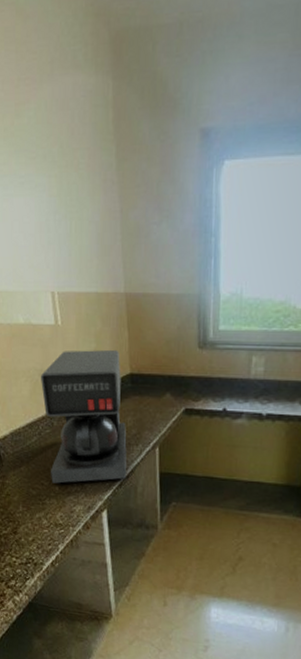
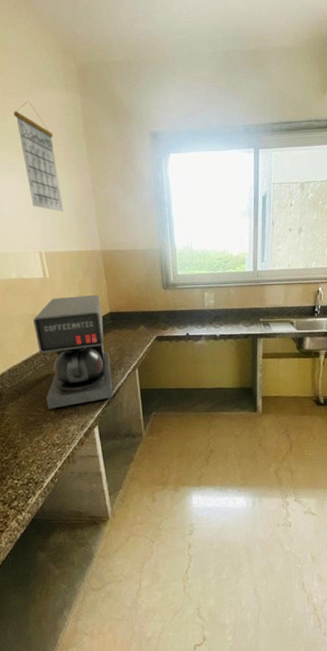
calendar: none [29,88,83,240] -> present [14,101,64,212]

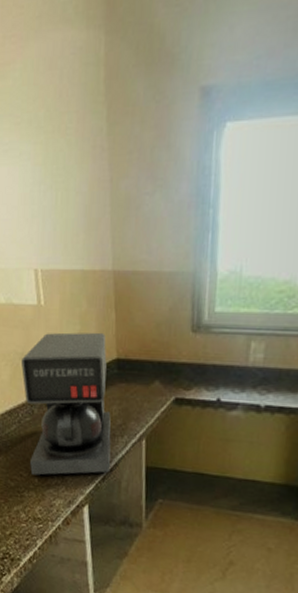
calendar: present [14,101,64,212] -> none [15,46,69,213]

